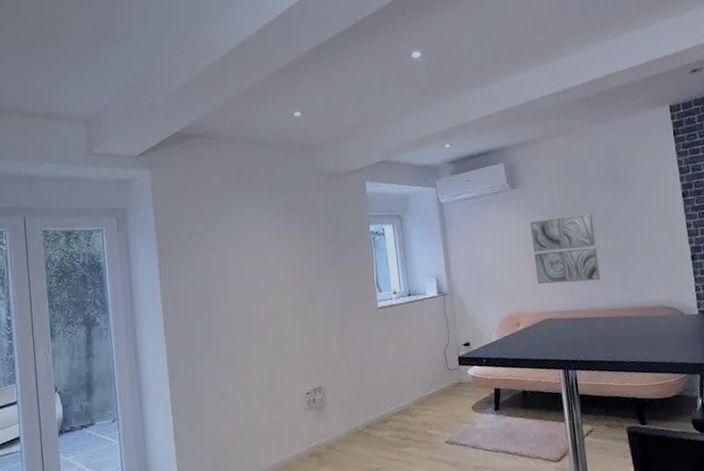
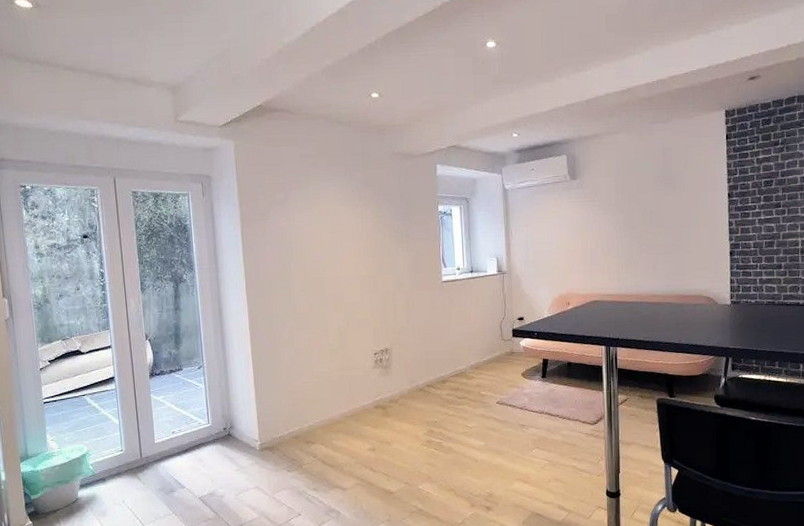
wall art: present [530,213,600,285] -> none [586,207,646,269]

